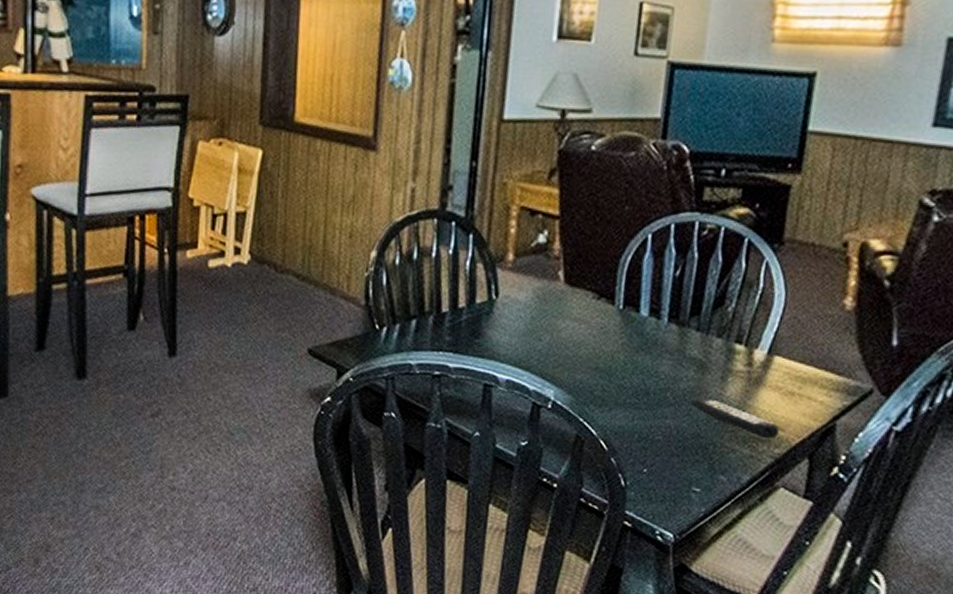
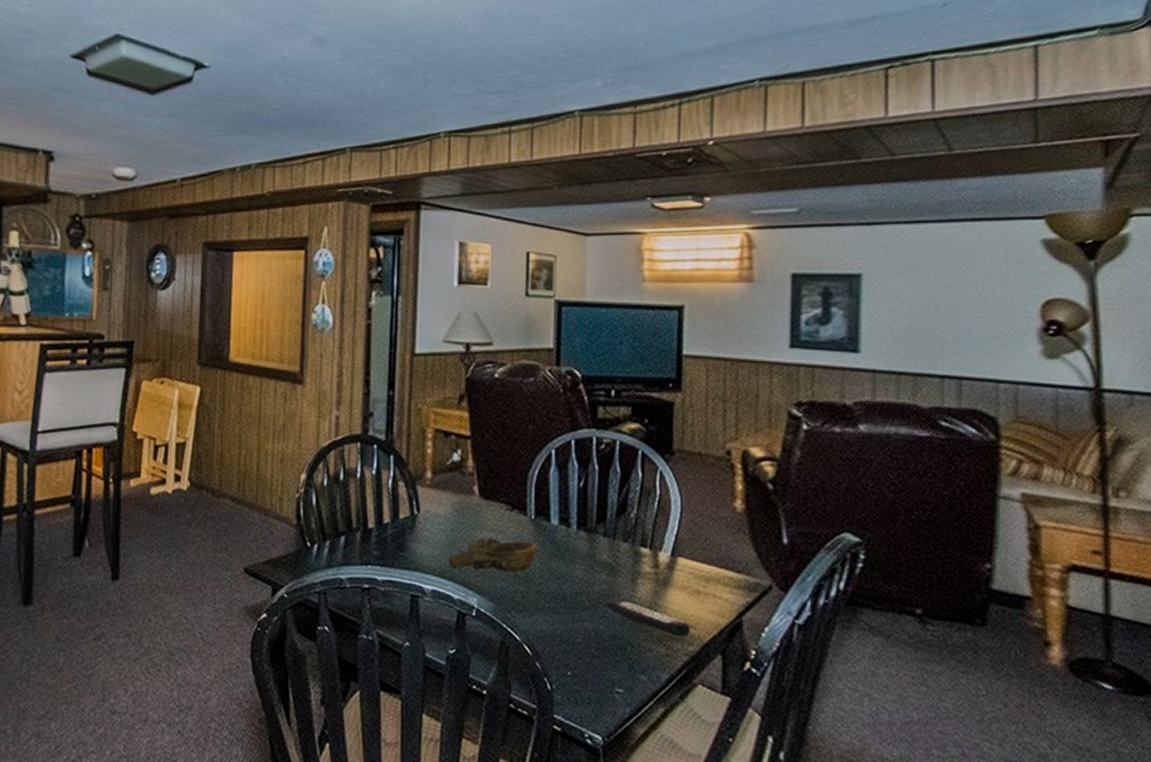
decorative bowl: none [526,327,623,365] -> present [448,537,537,572]

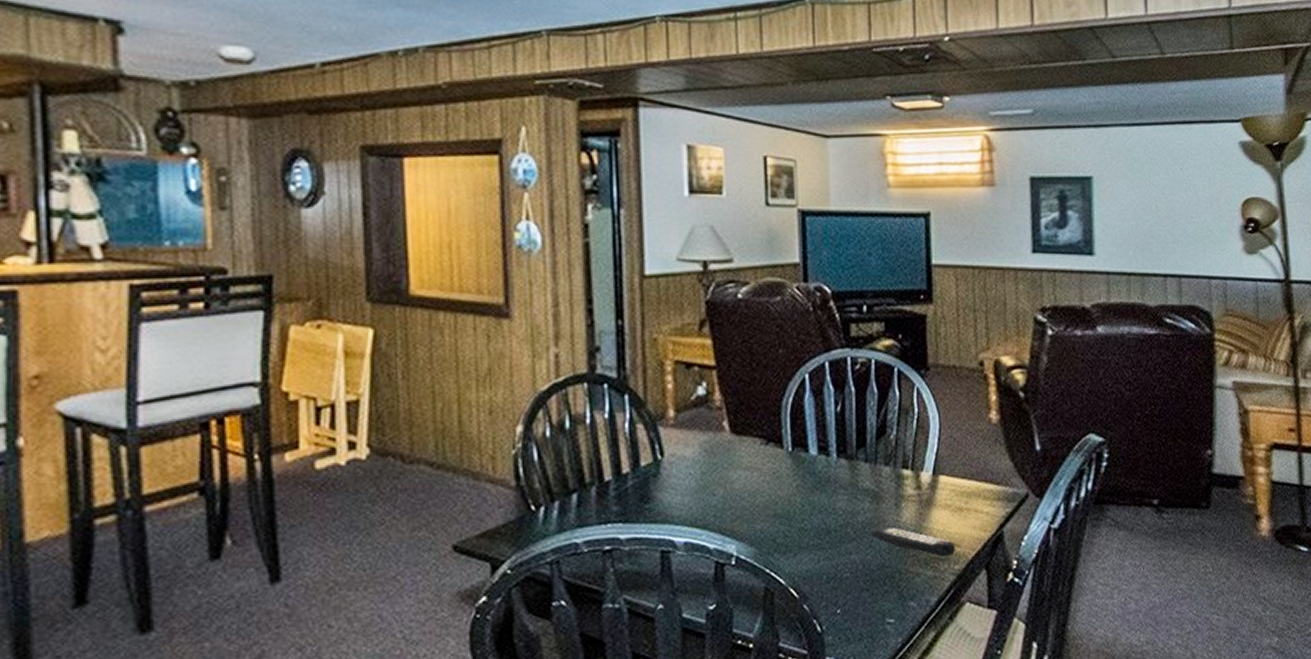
decorative bowl: present [448,537,537,572] -> none [701,476,797,514]

